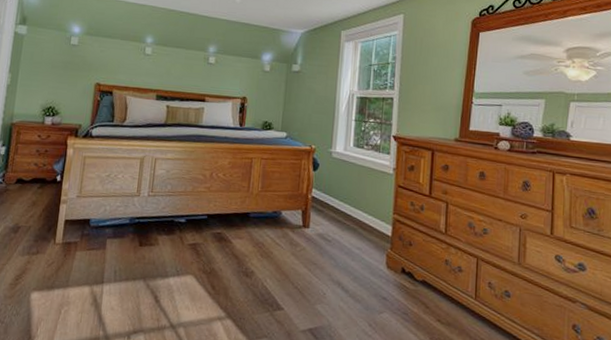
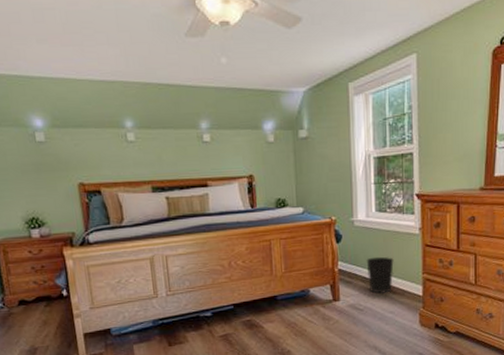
wastebasket: none [338,189,366,228] -> present [366,256,394,294]

